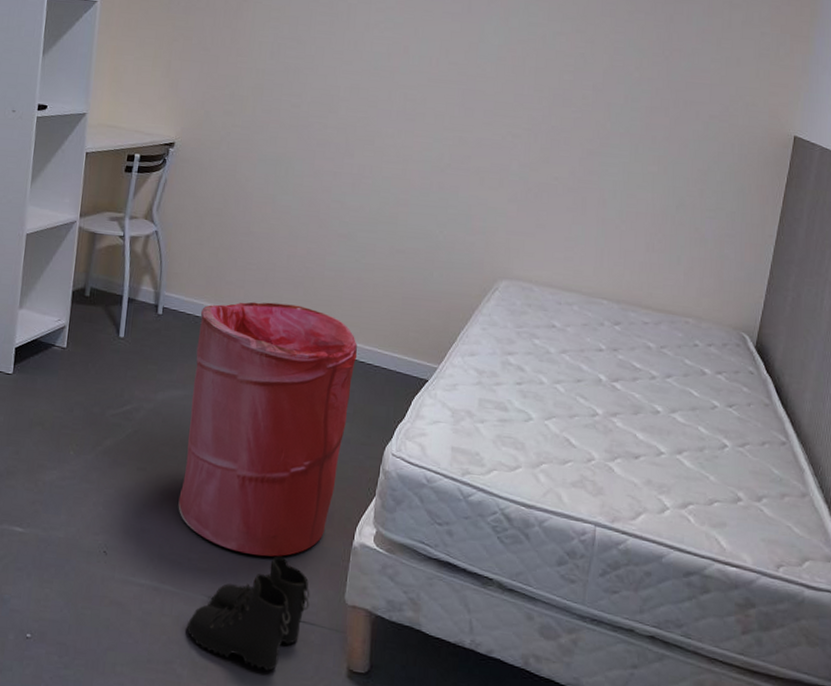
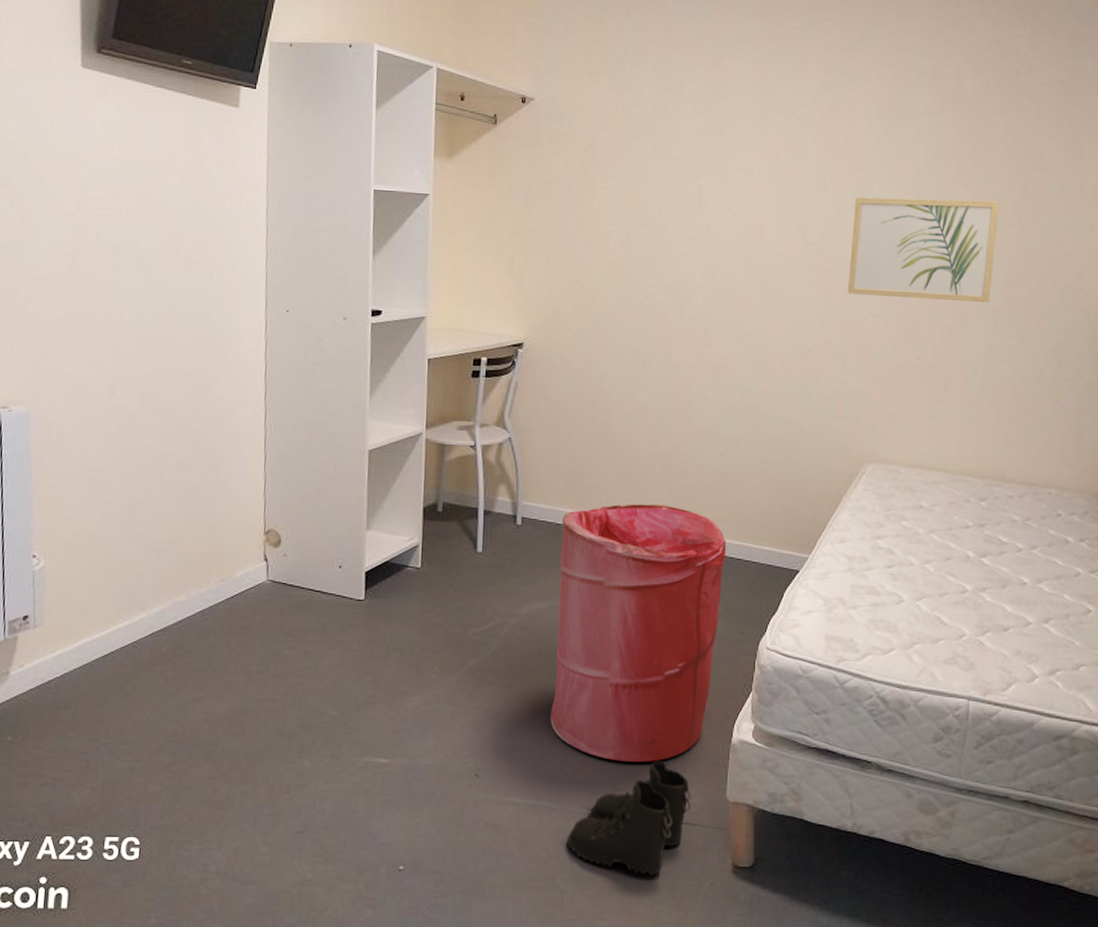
wall art: none [489,21,644,129] -> present [848,197,999,303]

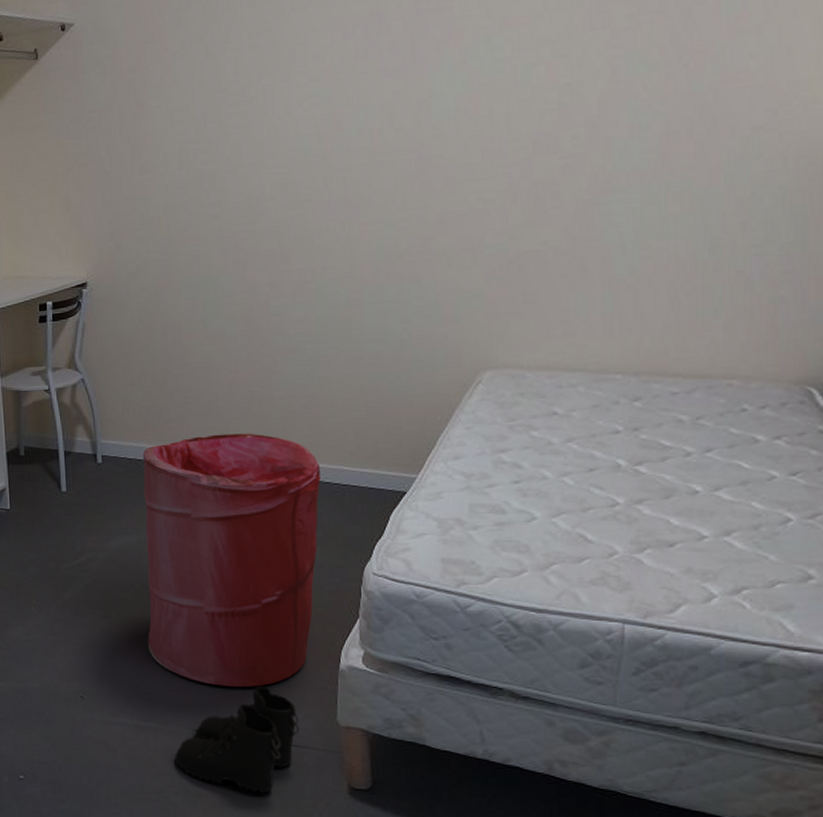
wall art: present [848,197,999,303] -> none [450,37,651,181]

